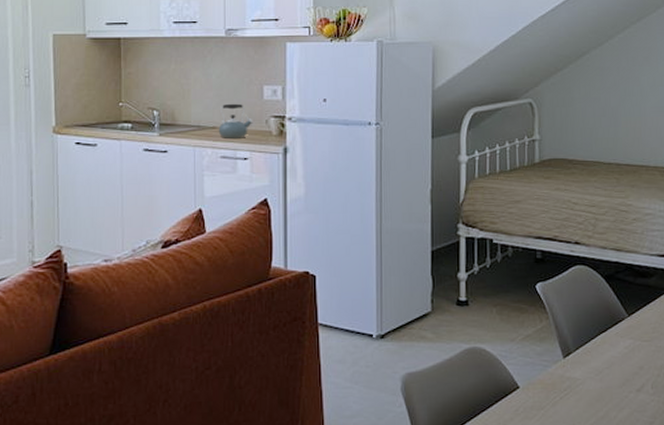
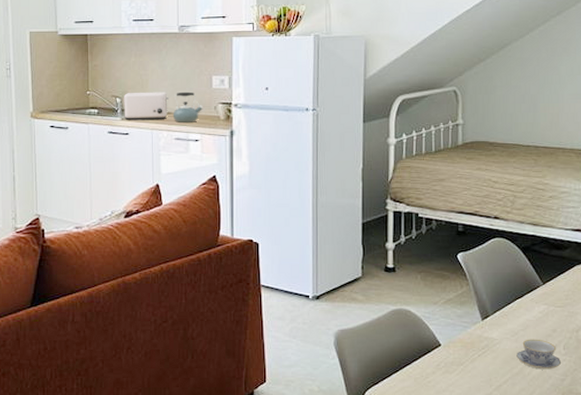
toaster: none [162,103,214,136] -> present [124,91,169,121]
teacup: none [601,377,649,412] -> present [516,339,561,370]

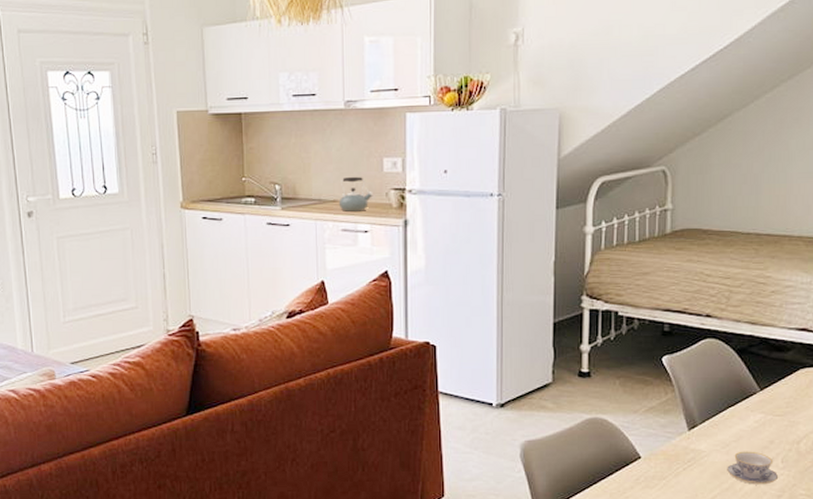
toaster: present [124,91,169,121] -> none [284,177,334,210]

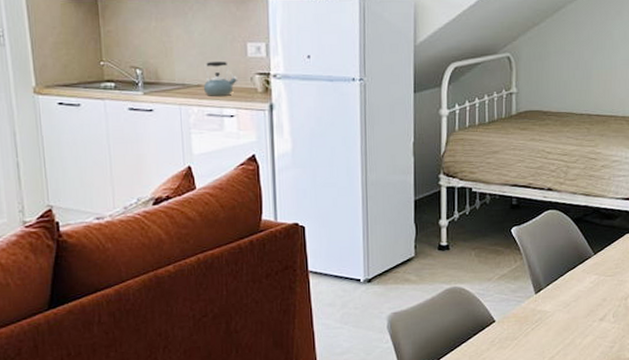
teacup: present [727,451,778,485] -> none [568,309,610,339]

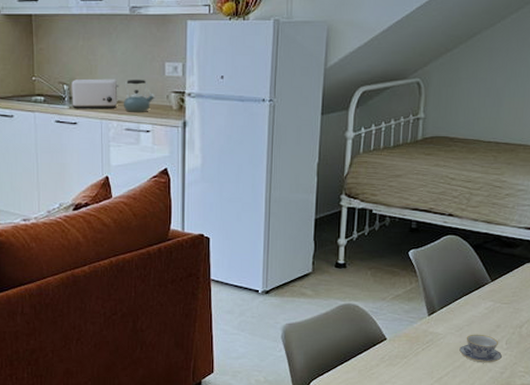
toaster: none [145,61,198,95] -> present [72,78,119,109]
teacup: none [568,309,610,339] -> present [459,334,502,363]

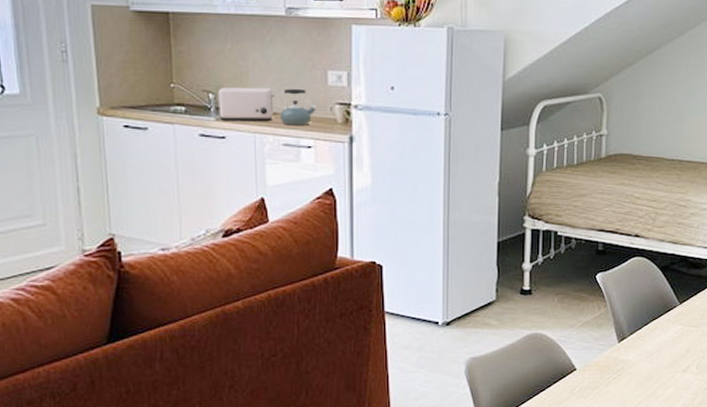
teacup: present [459,334,502,363] -> none [651,359,693,390]

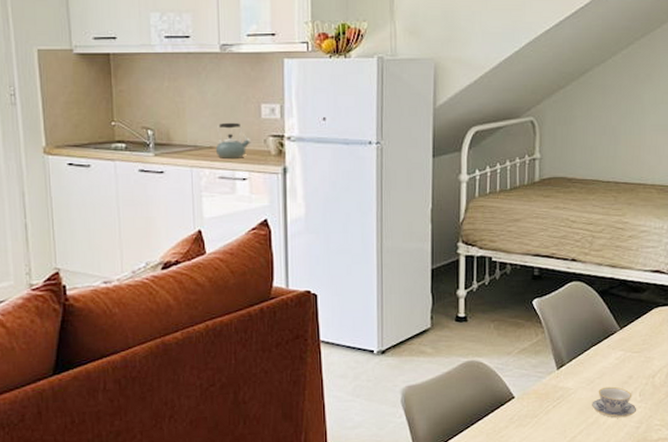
toaster: present [218,86,275,122] -> none [157,122,211,157]
teacup: none [651,359,693,390] -> present [592,386,636,418]

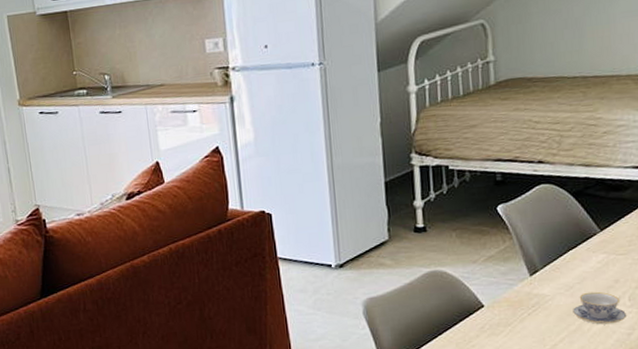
kettle: present [215,122,252,159] -> none [166,59,199,94]

